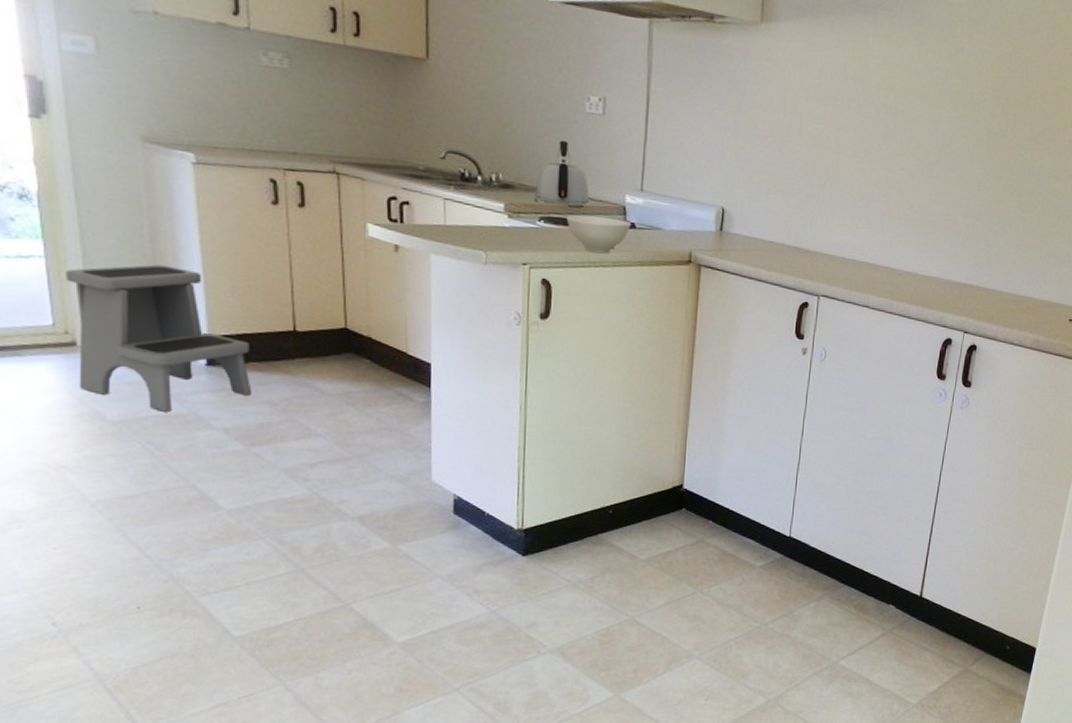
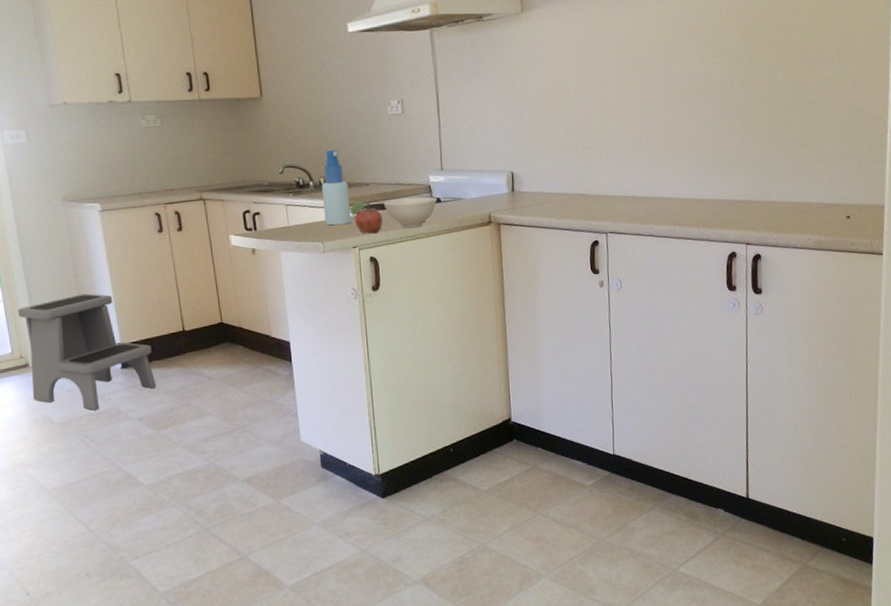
spray bottle: none [491,141,526,235] -> present [321,149,352,226]
fruit: none [525,211,564,253] -> present [351,201,383,235]
kettle: present [534,140,590,208] -> none [355,140,401,195]

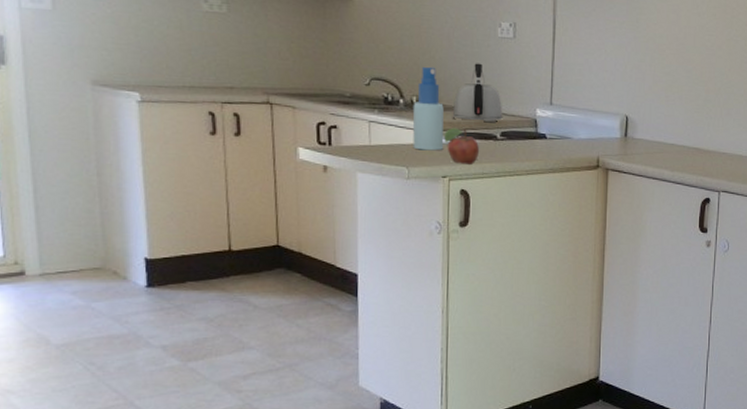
step stool: present [18,293,157,411] -> none [17,195,189,333]
kettle: none [355,140,401,195] -> present [452,63,503,123]
bowl: present [383,196,438,229] -> none [482,129,543,164]

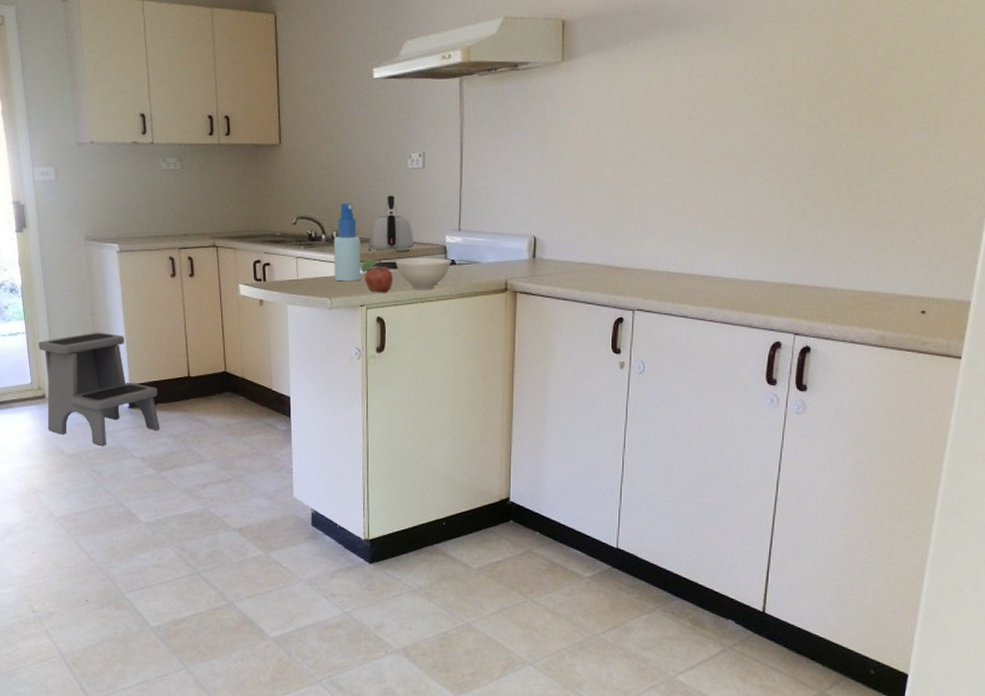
step stool: none [17,195,189,333] -> present [39,332,160,446]
bowl: none [482,129,543,164] -> present [395,257,452,290]

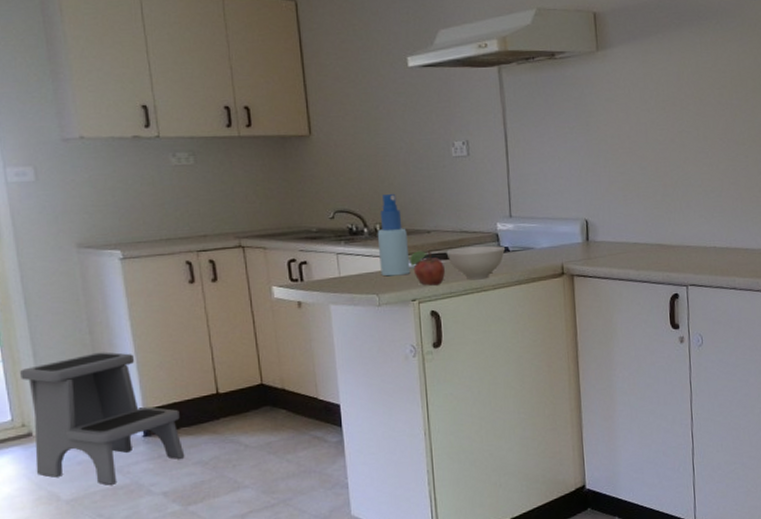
kettle: present [368,195,414,252] -> none [415,184,465,243]

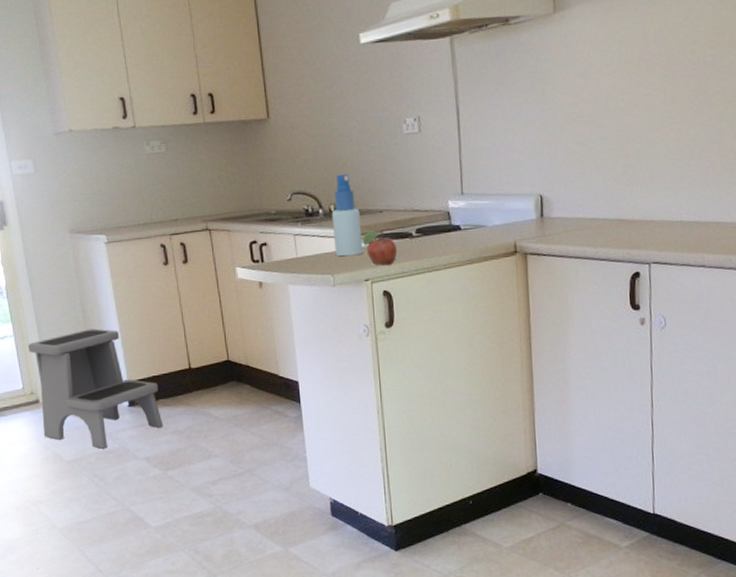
bowl: present [446,245,506,280] -> none [398,224,457,260]

